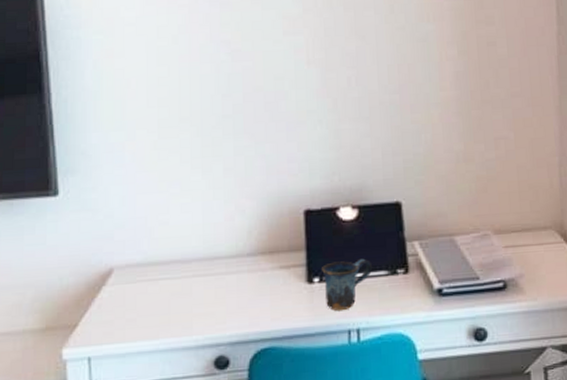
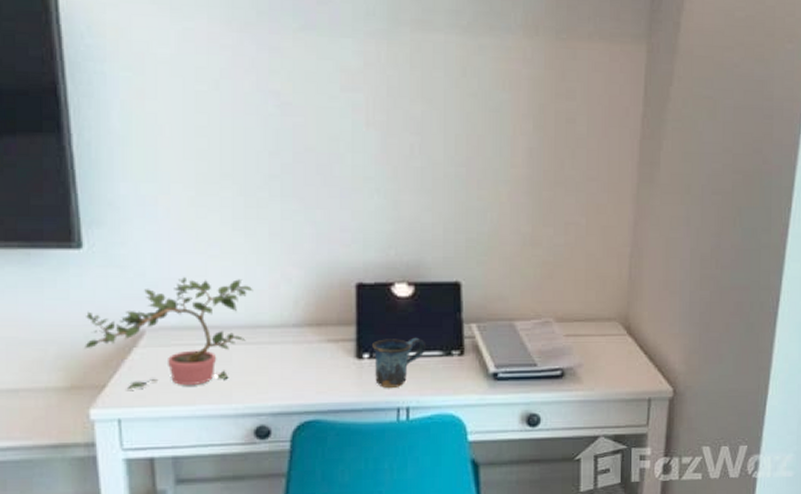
potted plant: none [59,214,211,328] -> present [85,276,253,390]

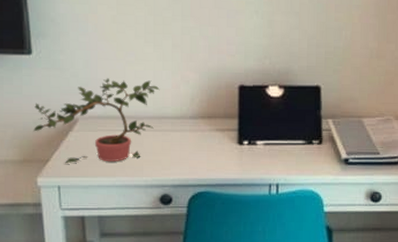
mug: present [373,337,427,389] -> none [251,129,293,169]

